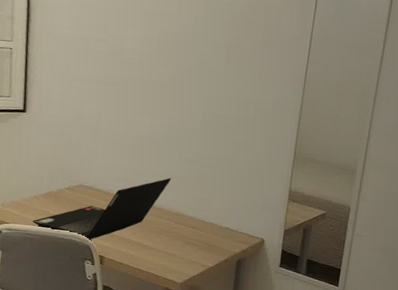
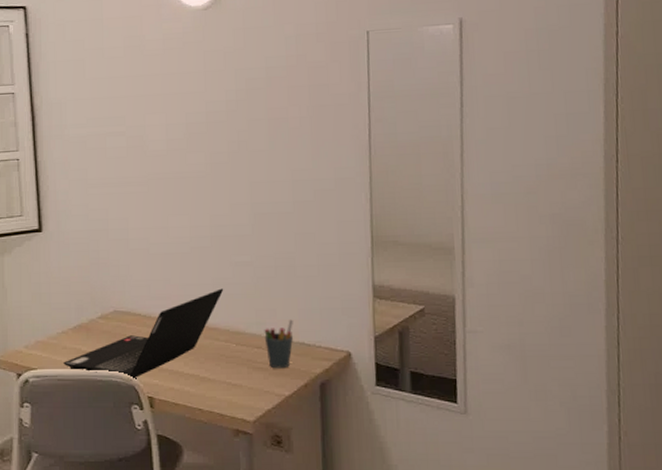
pen holder: none [198,209,223,246] -> present [264,319,294,369]

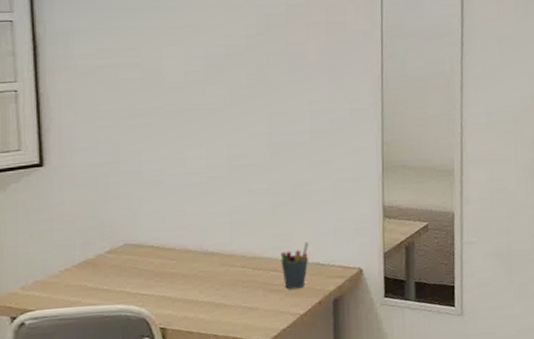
laptop computer: present [63,288,224,381] -> none [66,216,241,313]

